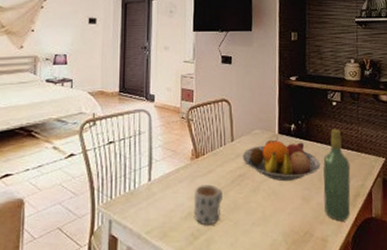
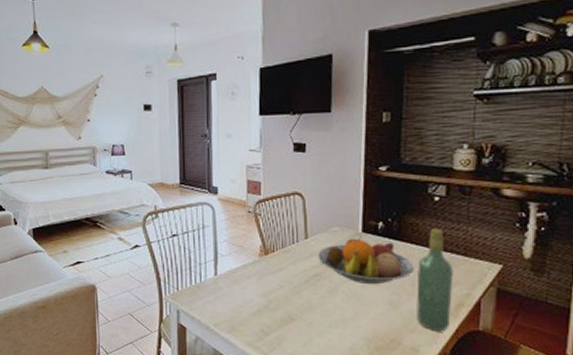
mug: present [194,184,223,225] -> none [263,282,295,323]

